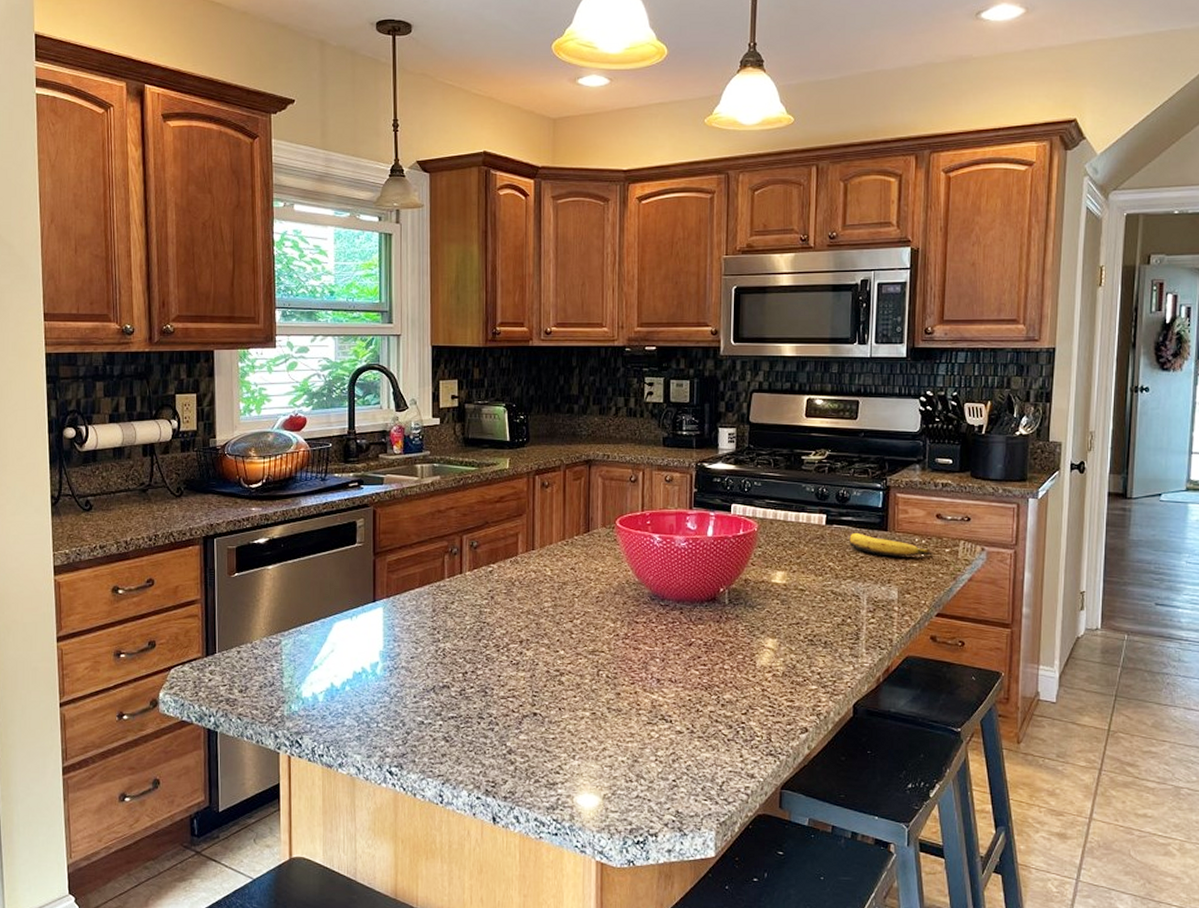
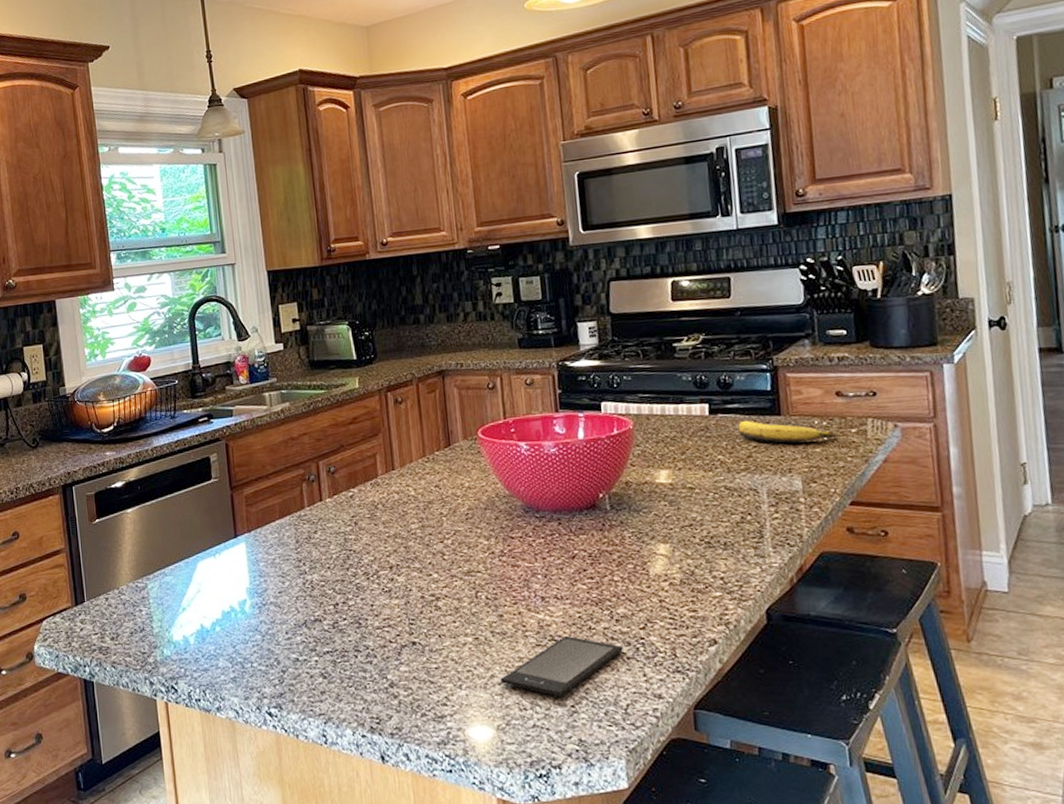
smartphone: none [611,715,725,772] -> present [500,635,623,697]

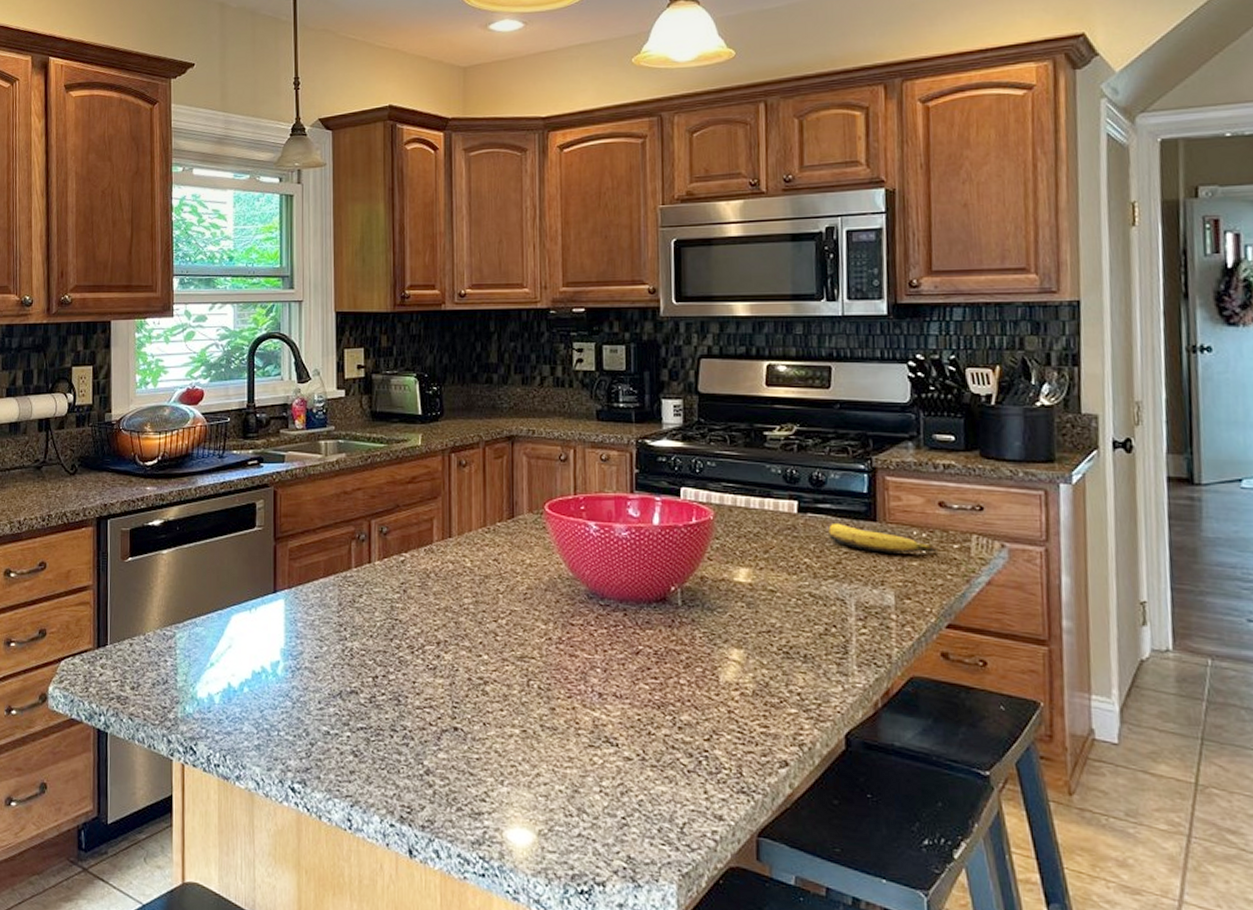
smartphone: present [500,635,623,697] -> none [546,738,684,807]

